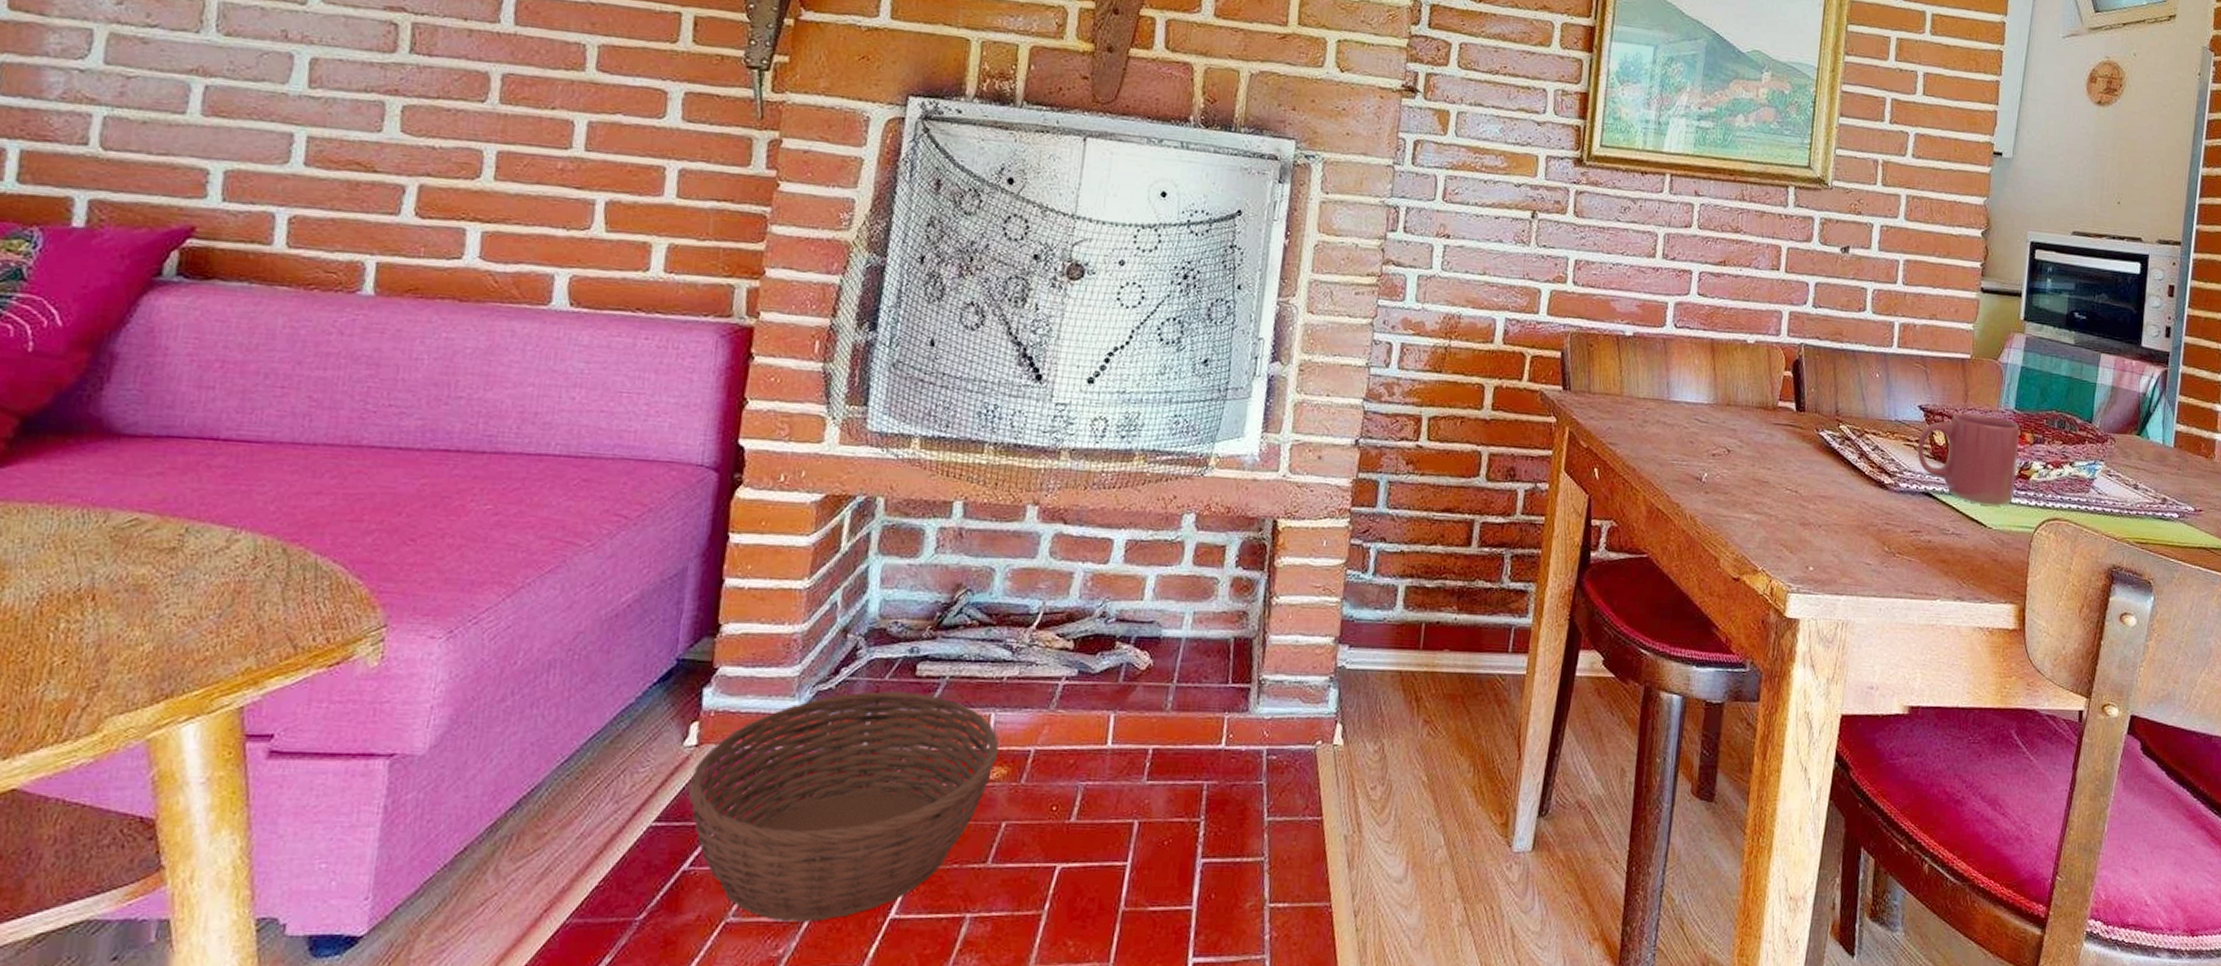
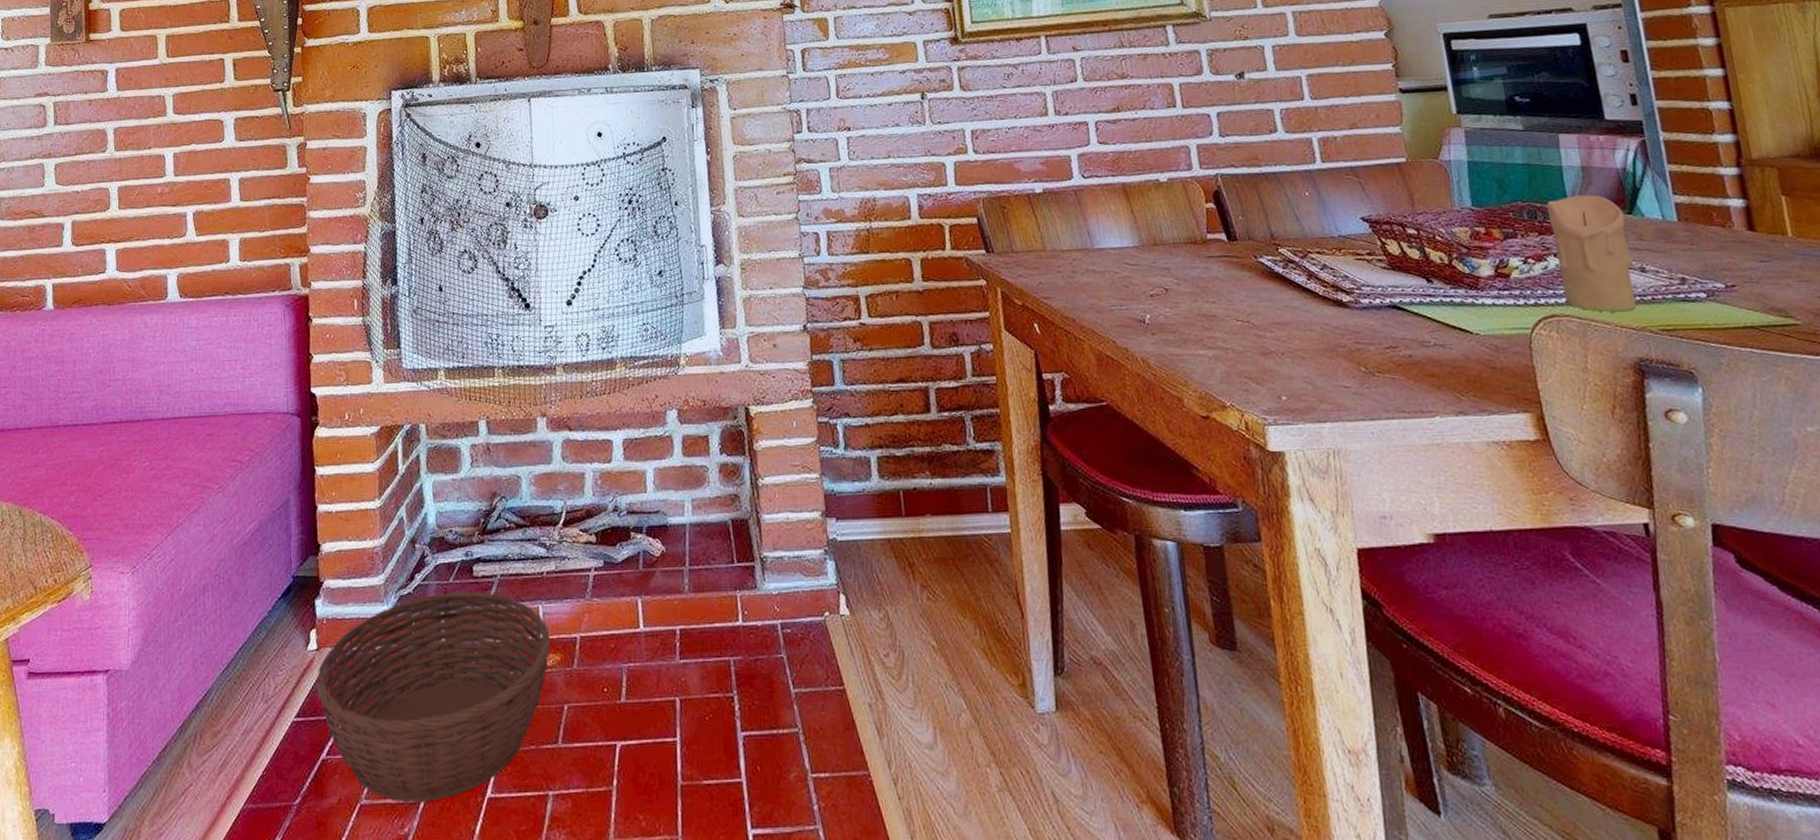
cup: present [1917,412,2020,506] -> none [1369,217,1497,311]
candle: none [2069,412,2134,523] -> present [1546,194,1636,313]

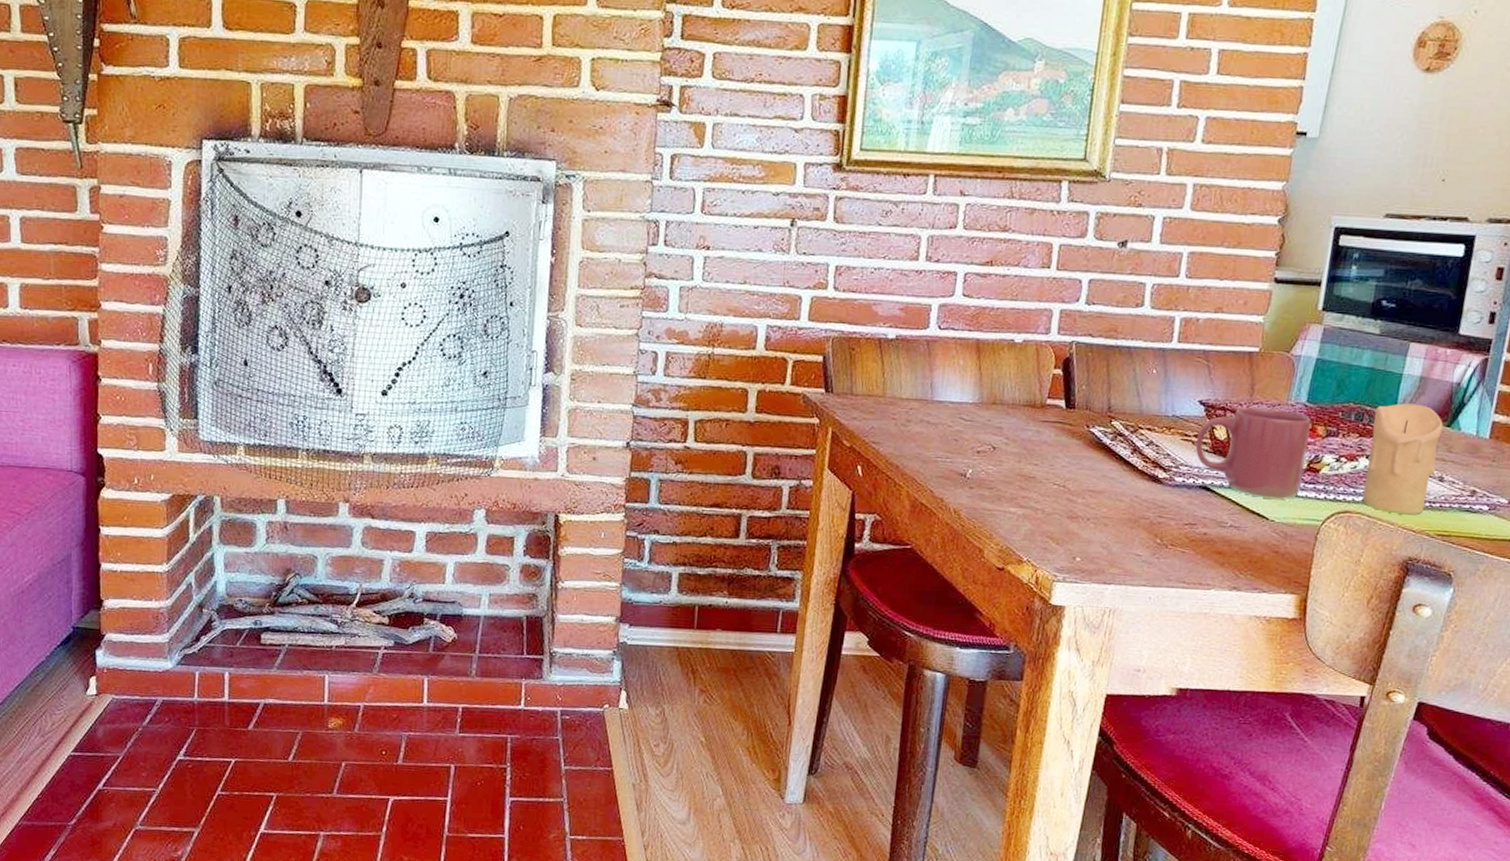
basket: present [316,591,551,803] -> none [94,655,335,832]
cup: none [1369,217,1497,311] -> present [1195,407,1311,499]

